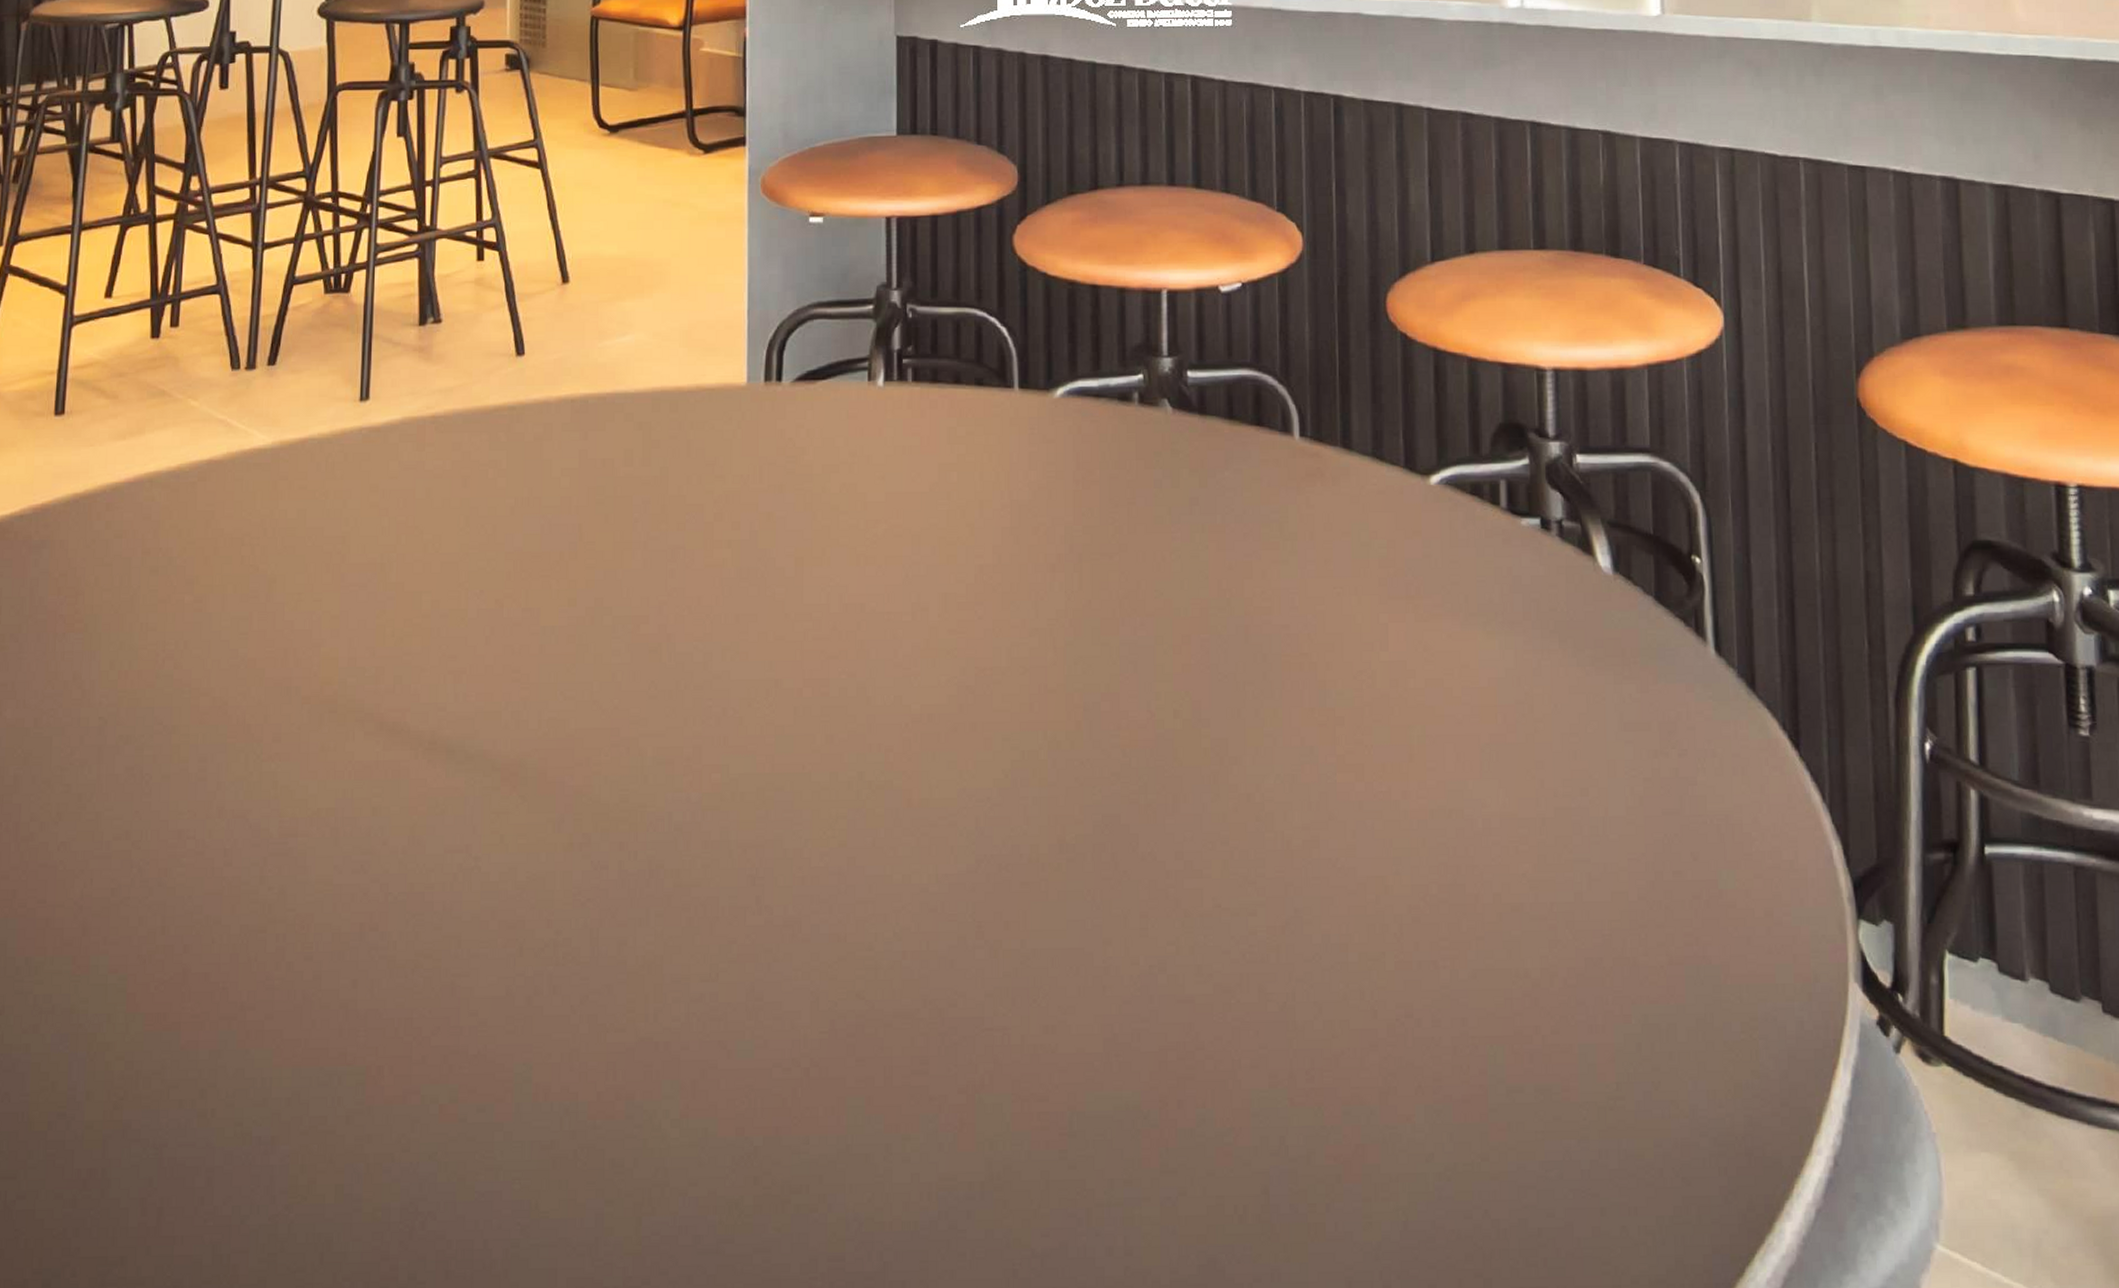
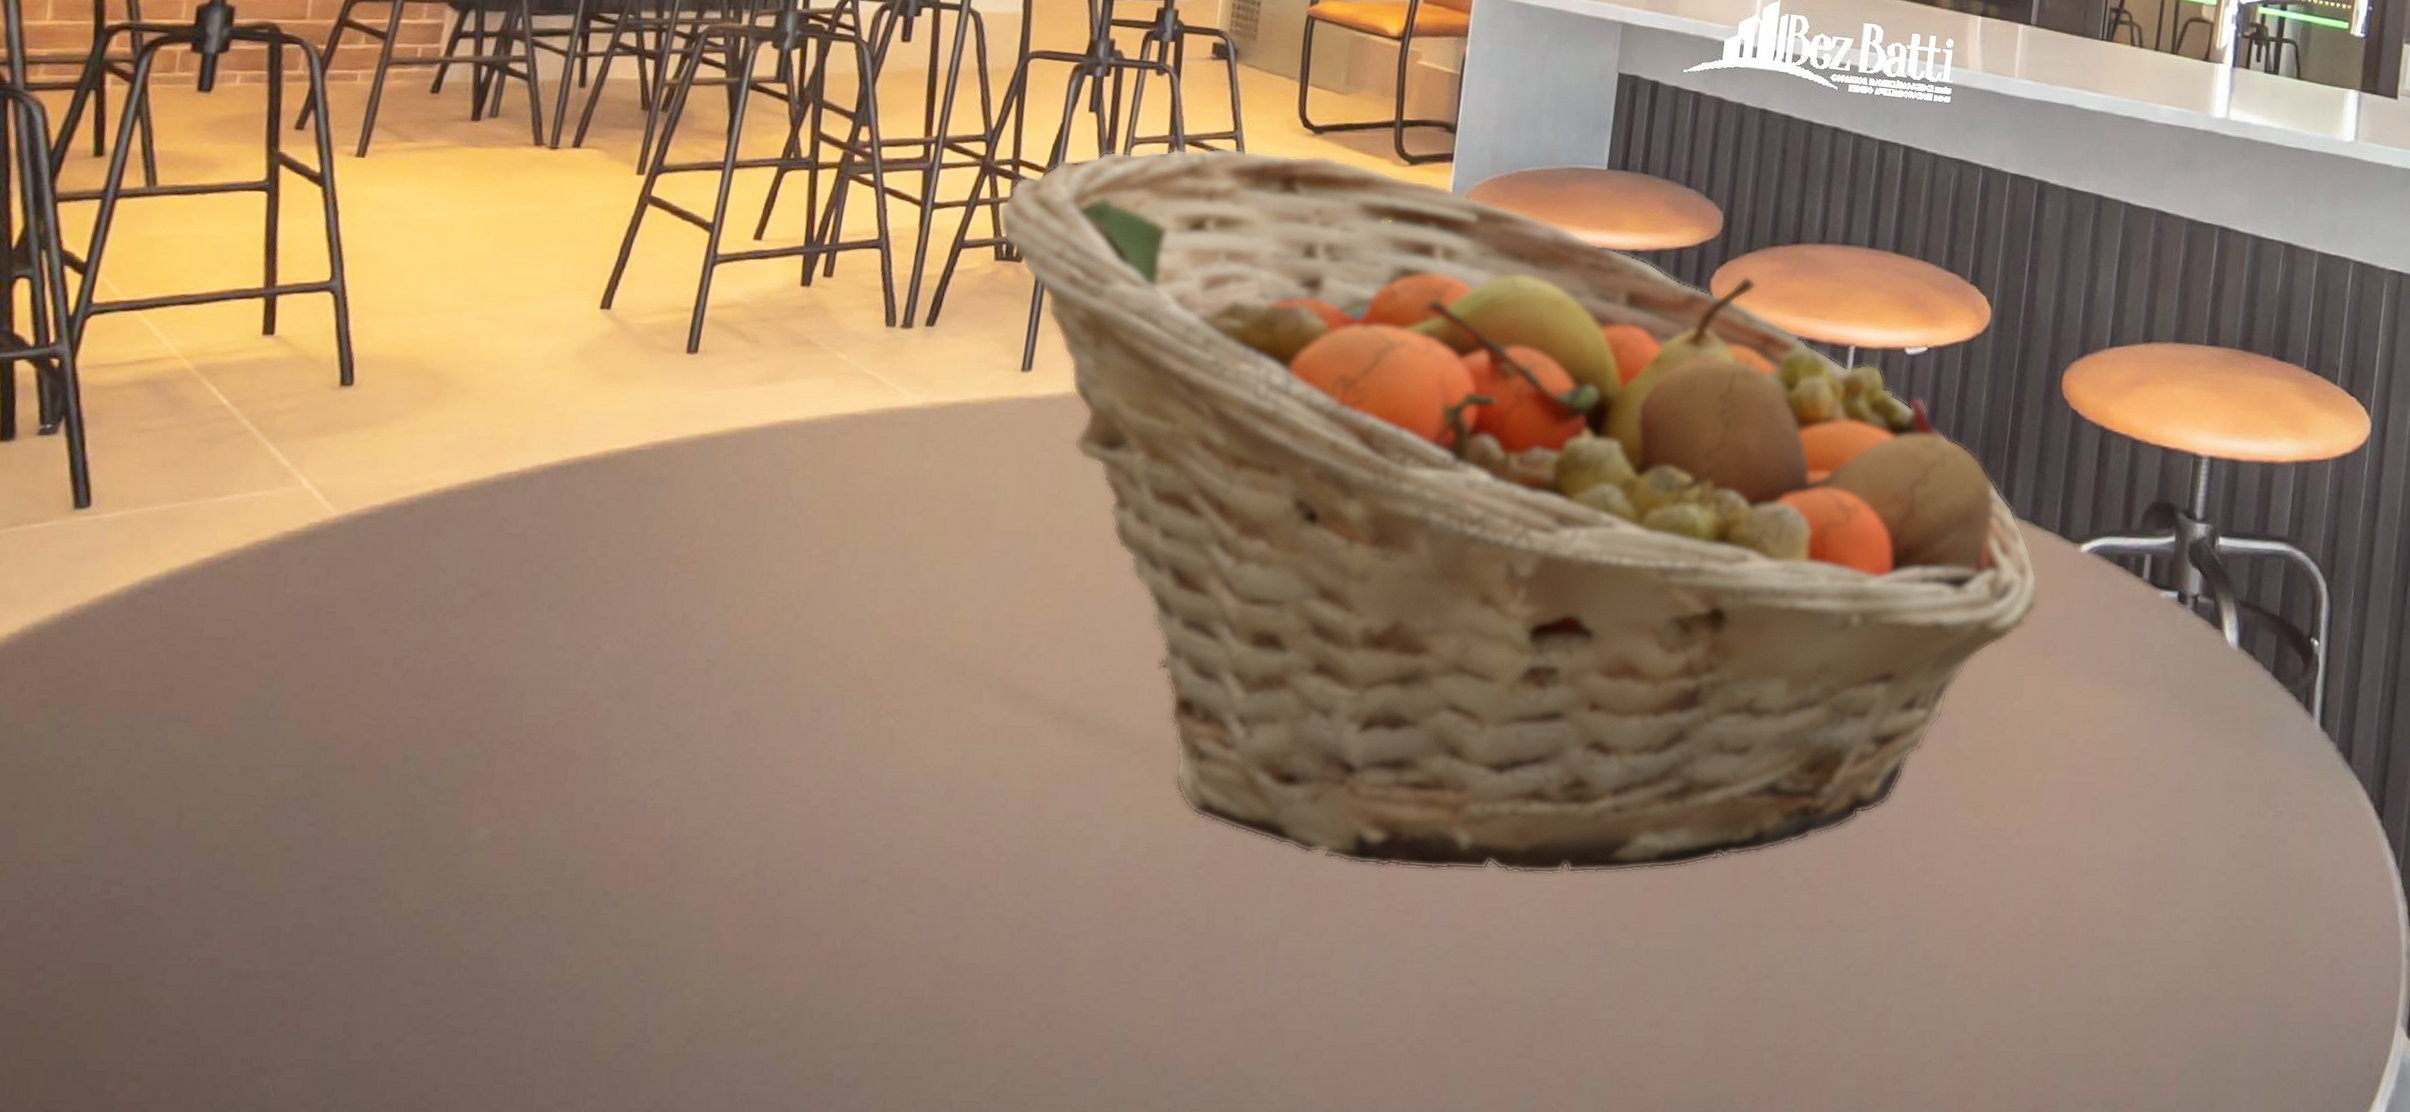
fruit basket: none [322,154,1392,880] -> present [997,147,2039,874]

